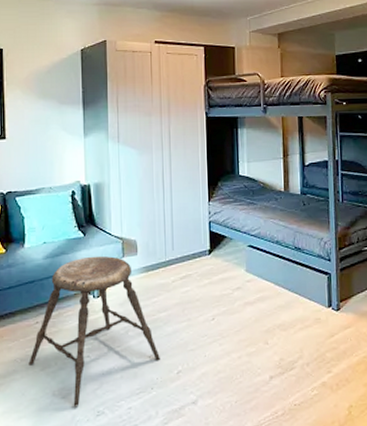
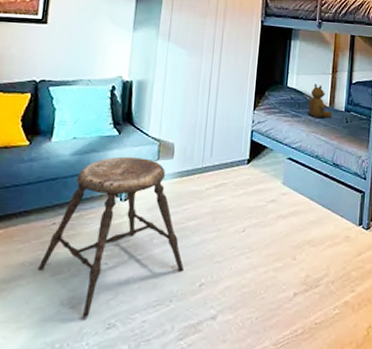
teddy bear: none [261,169,288,203] -> present [307,84,332,118]

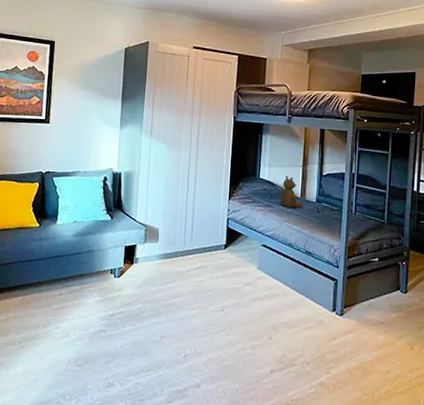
stool: present [37,156,184,317] -> none [49,238,170,375]

